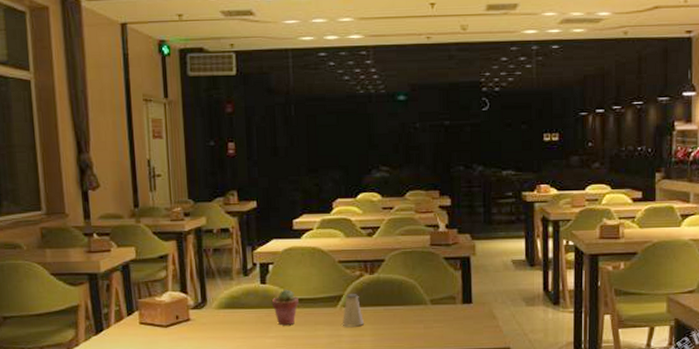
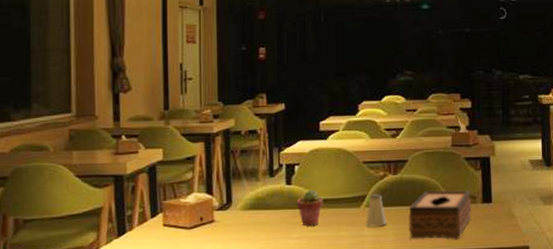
tissue box: none [386,290,452,340] -> present [408,190,472,239]

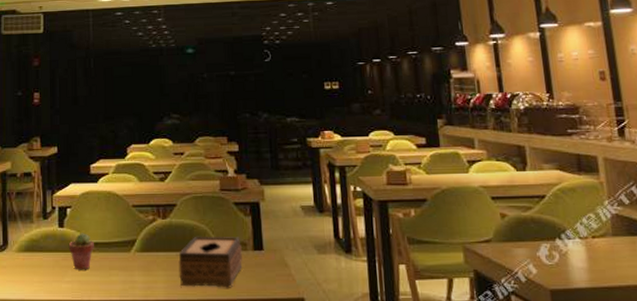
saltshaker: present [366,194,387,227] -> none [136,239,157,273]

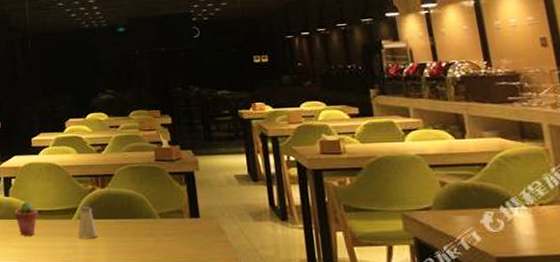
saltshaker: none [136,239,157,273] -> present [78,207,98,239]
tissue box: present [178,236,243,288] -> none [118,204,180,254]

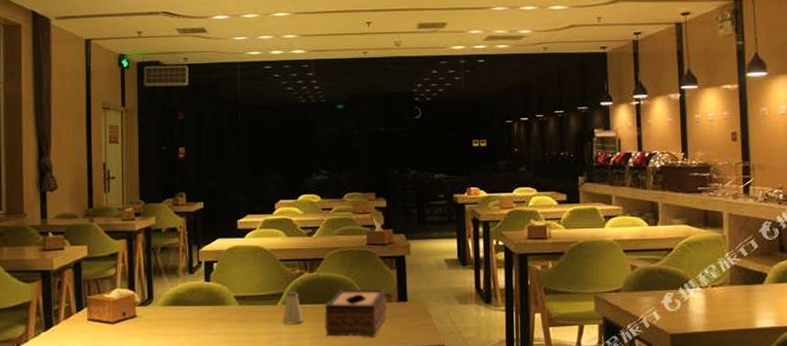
potted succulent: present [14,201,38,236] -> none [215,287,241,323]
tissue box: none [118,204,180,254] -> present [324,288,388,338]

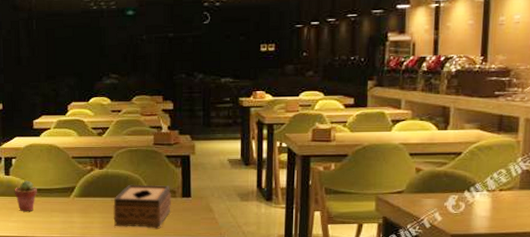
potted succulent: none [215,287,241,323] -> present [14,180,37,212]
saltshaker: present [283,292,303,324] -> none [75,186,93,215]

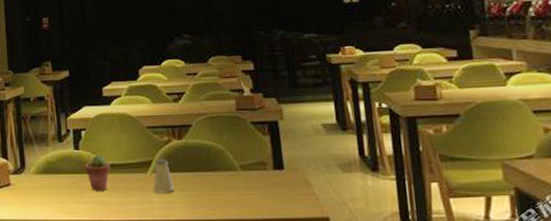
saltshaker: none [75,186,93,215] -> present [153,159,175,193]
tissue box: present [113,184,172,229] -> none [196,155,263,208]

